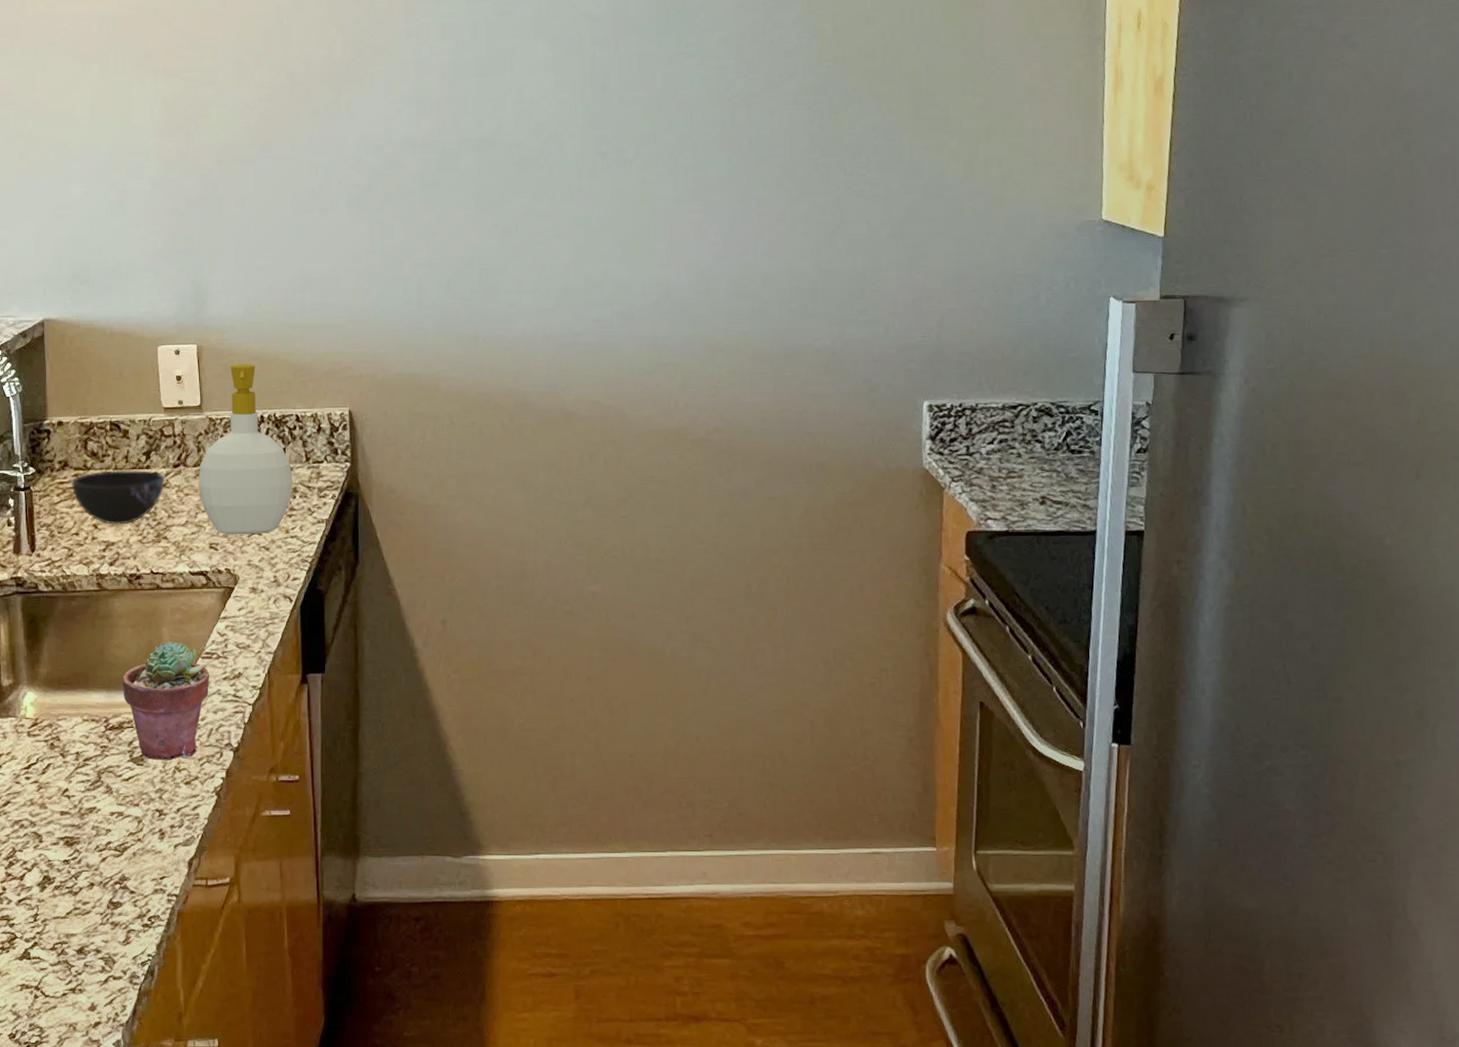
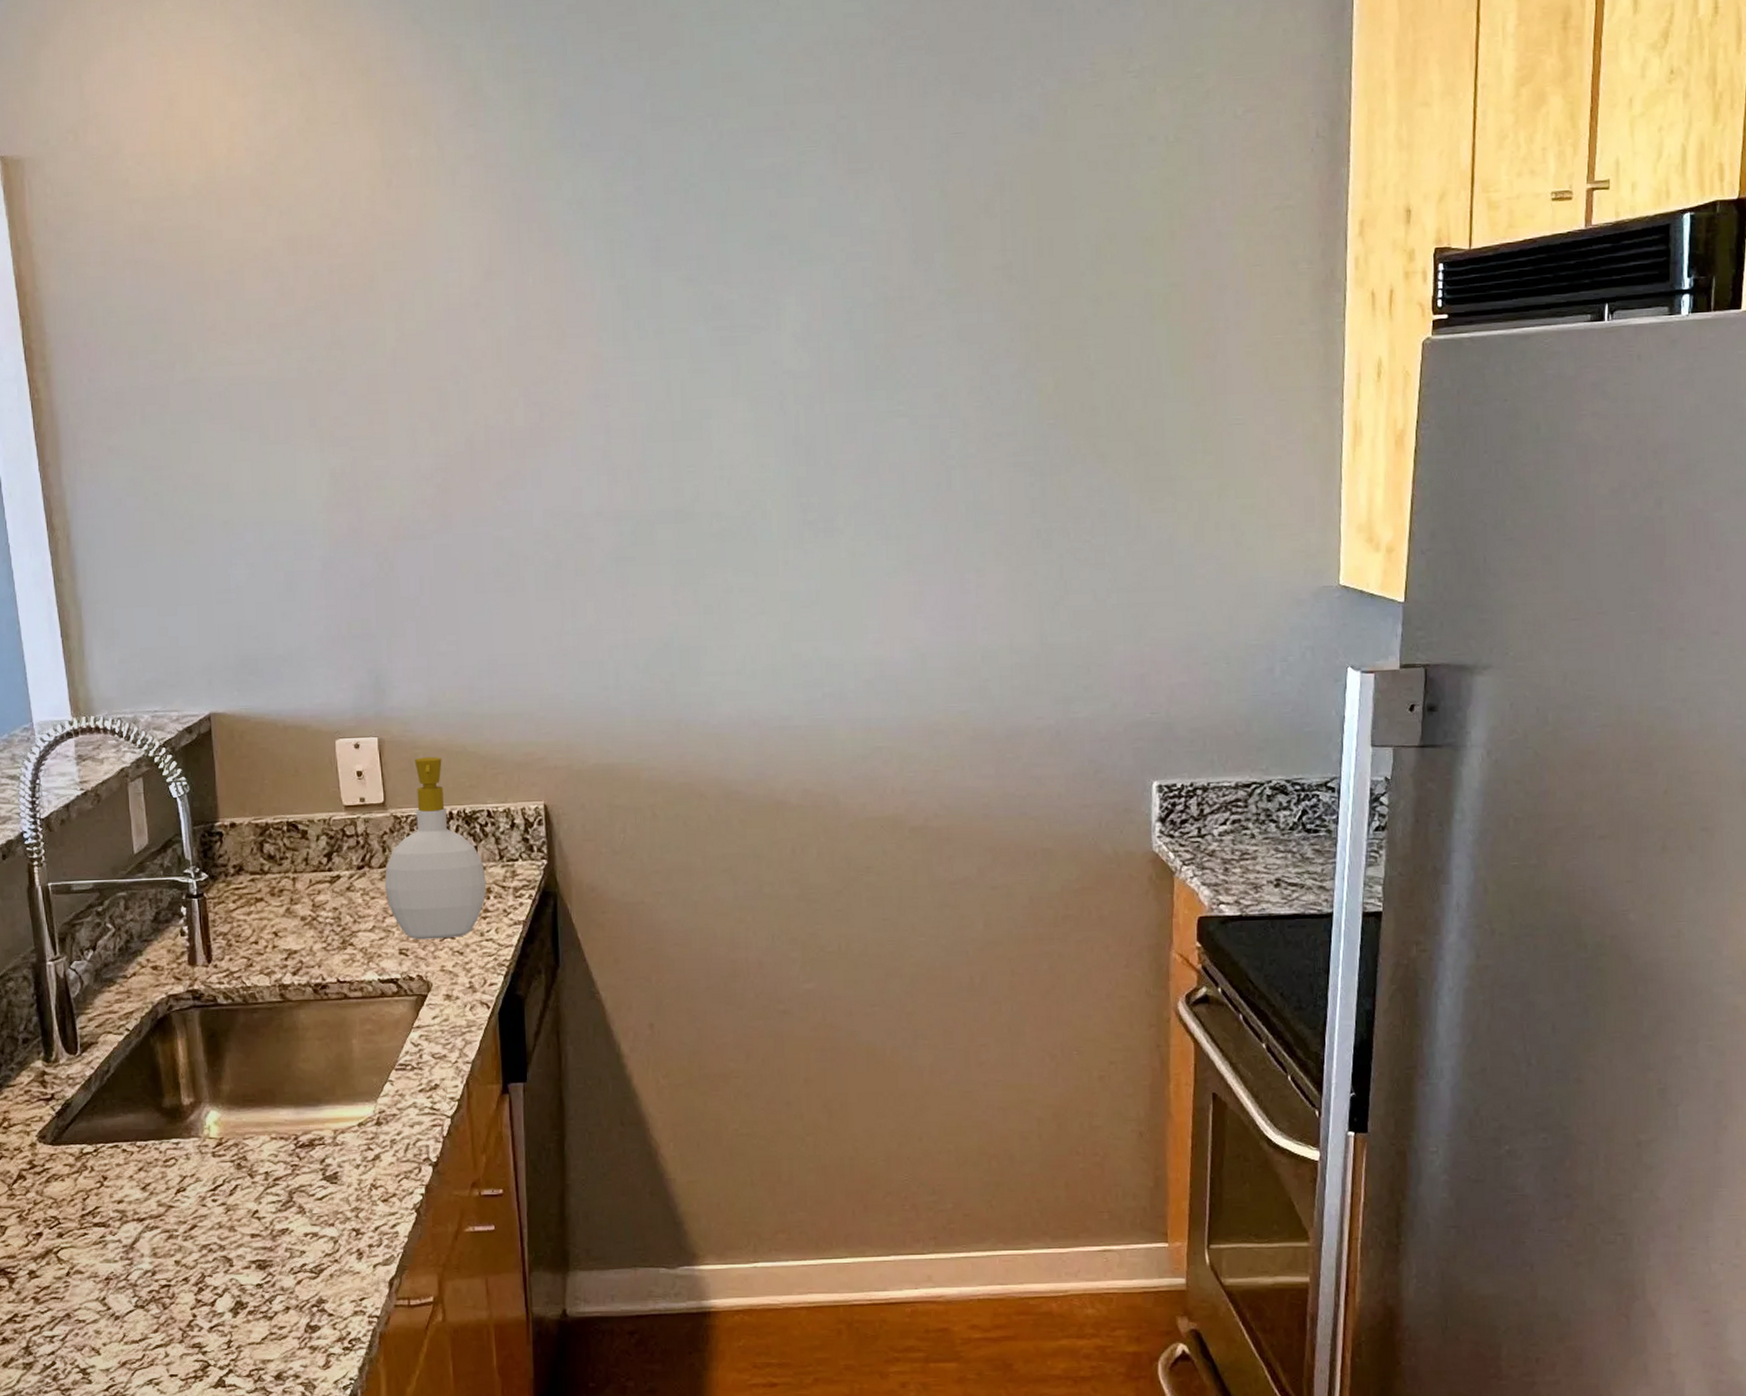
bowl: present [71,470,164,525] -> none [248,873,348,932]
potted succulent: present [122,642,210,761] -> none [311,1053,405,1178]

